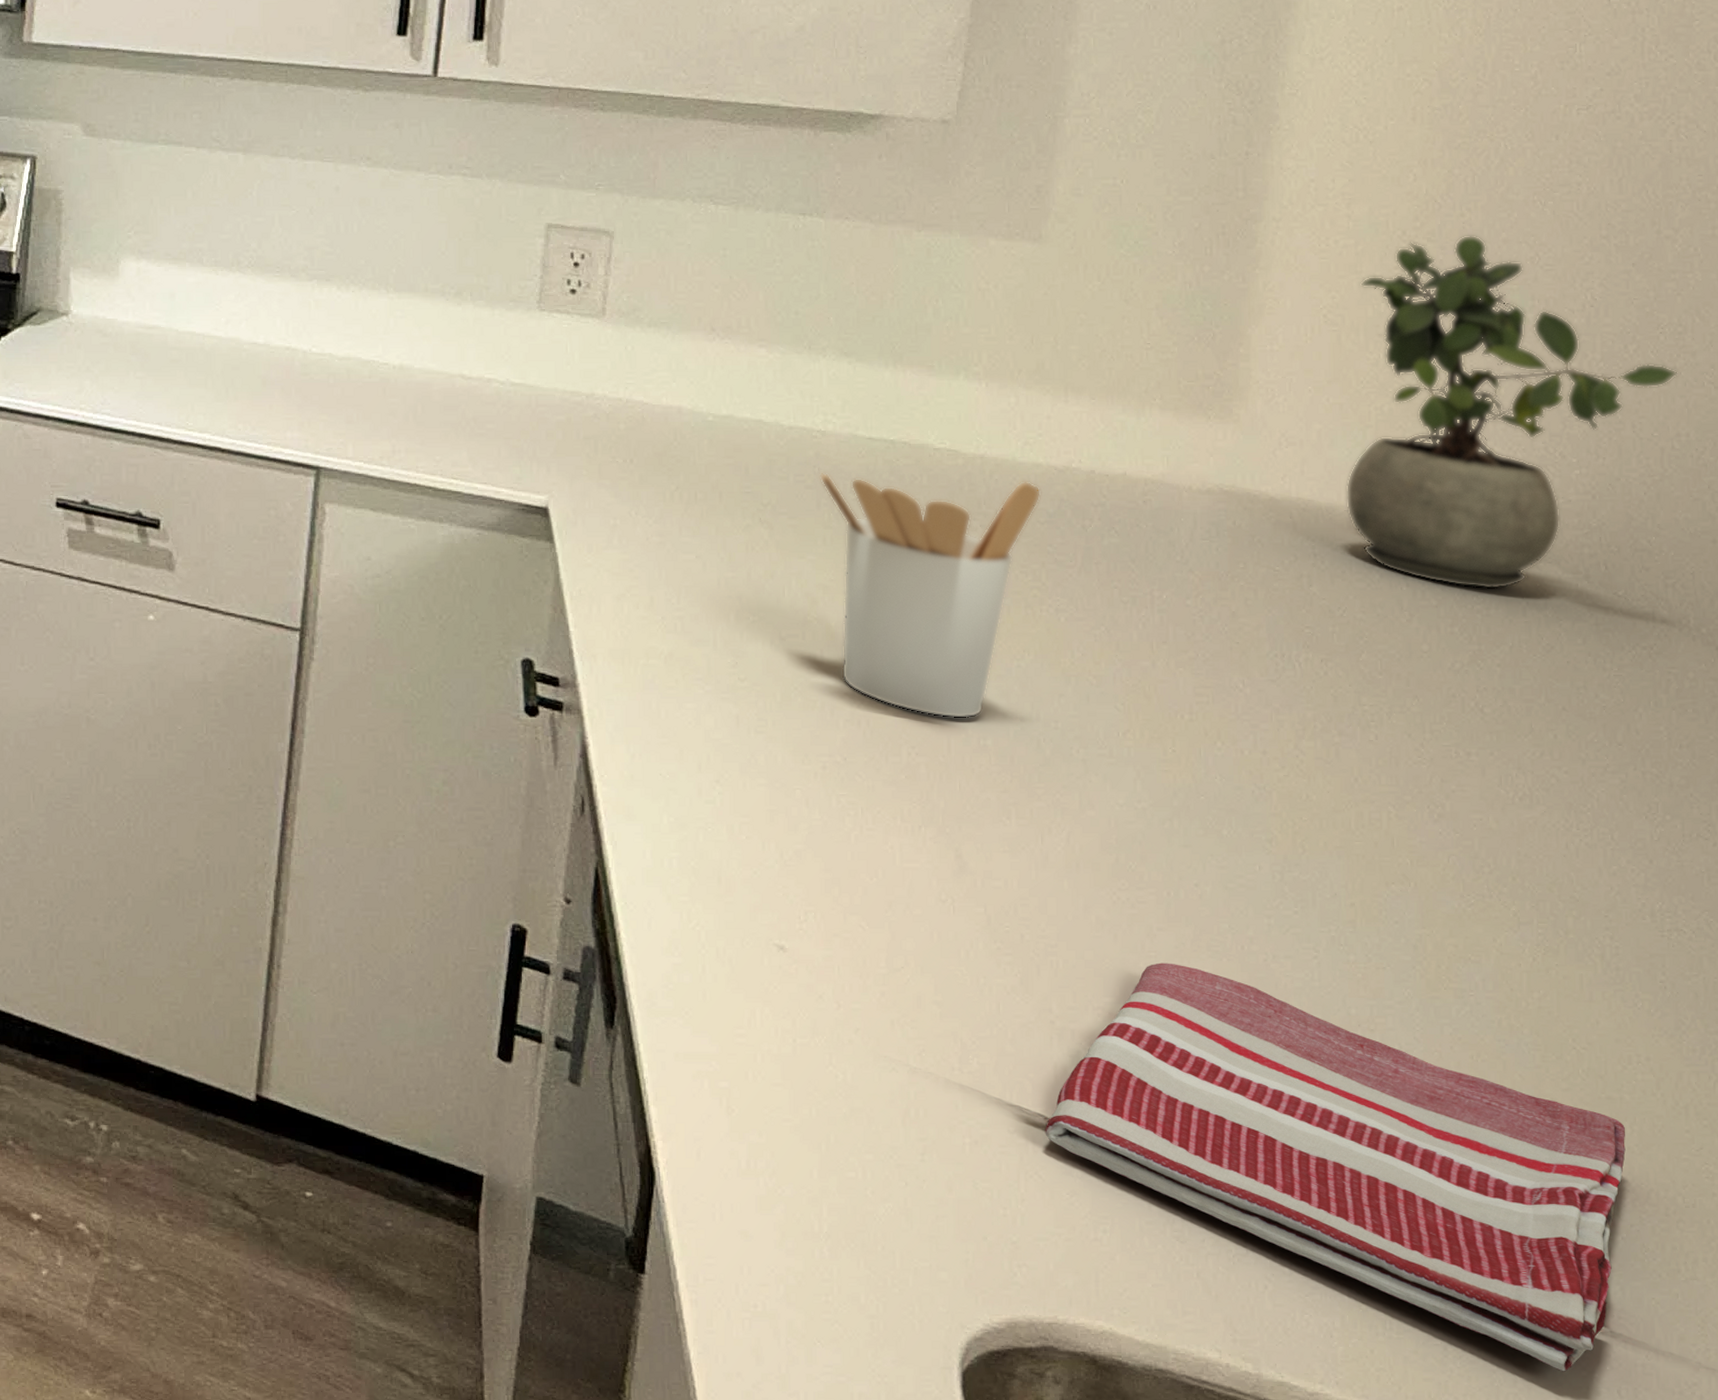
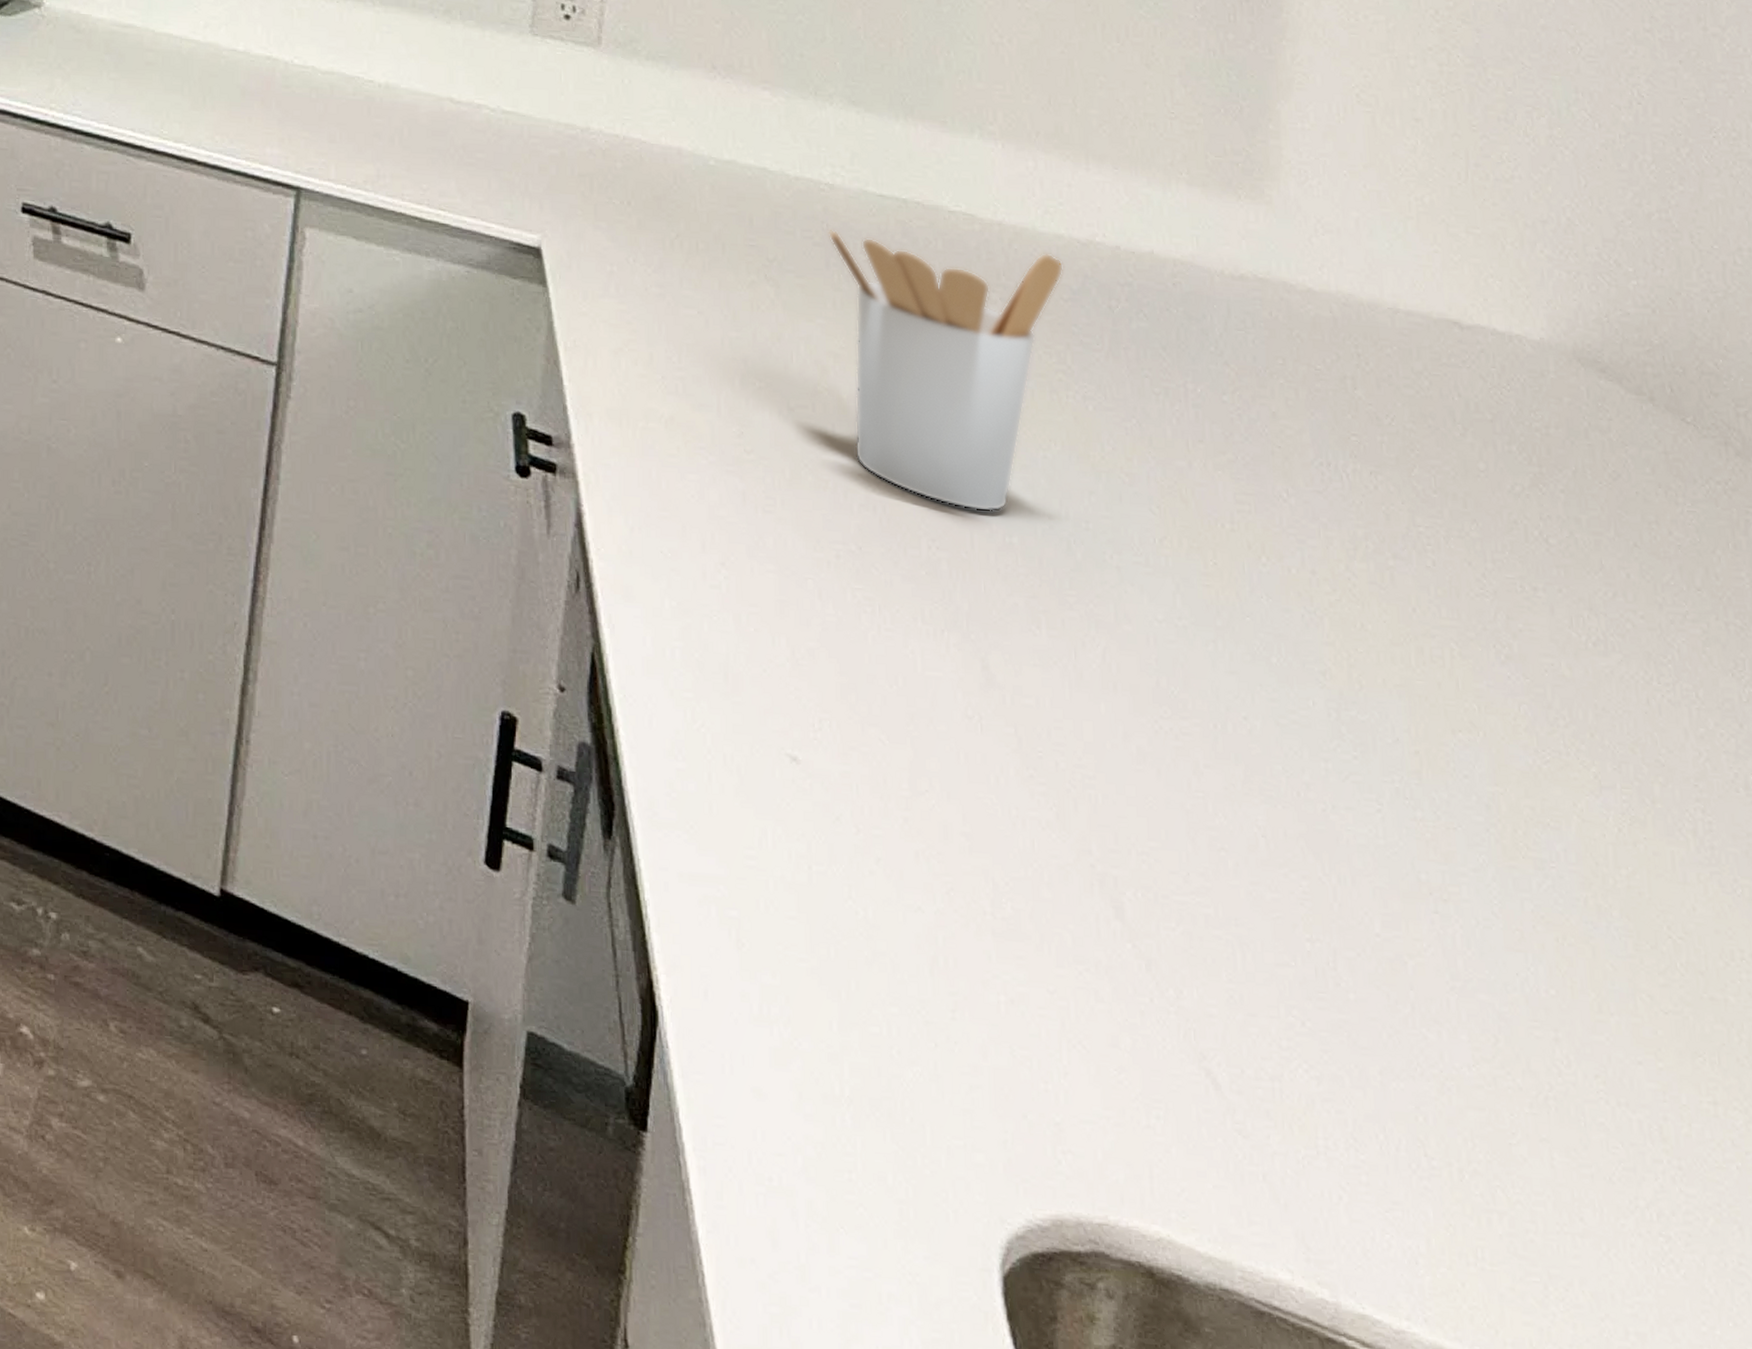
dish towel: present [1045,963,1626,1372] -> none [1088,805,1735,1326]
potted plant: present [1345,235,1678,590] -> none [1388,18,1735,407]

